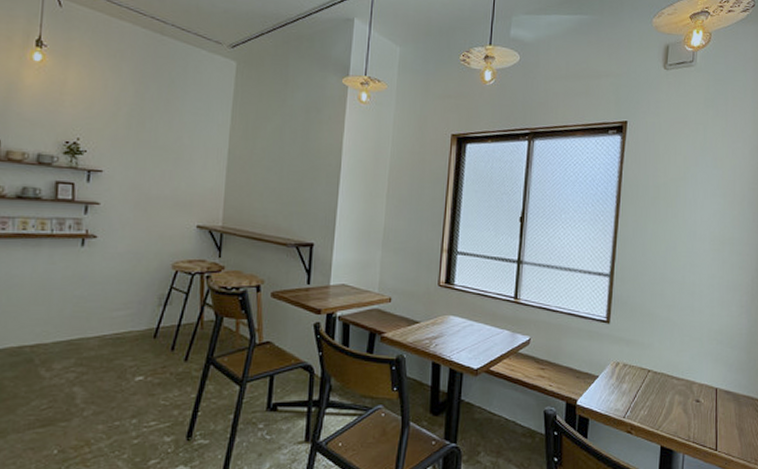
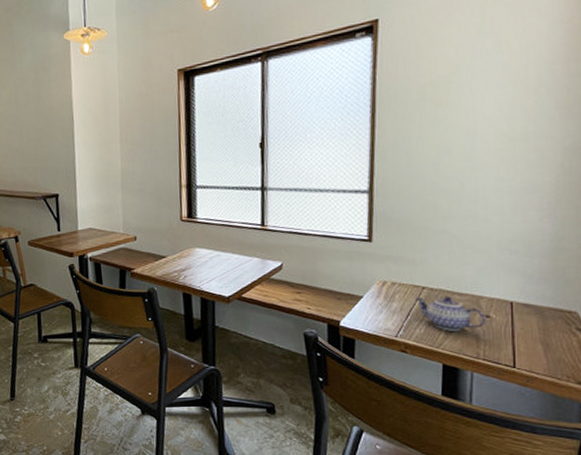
teapot: none [641,379,696,415] -> present [414,296,486,332]

